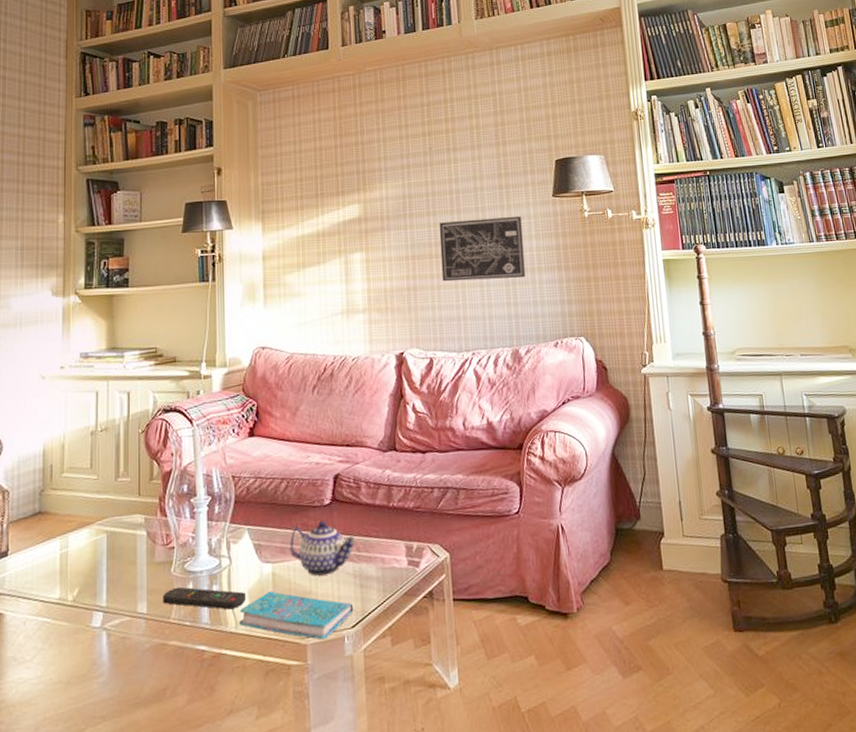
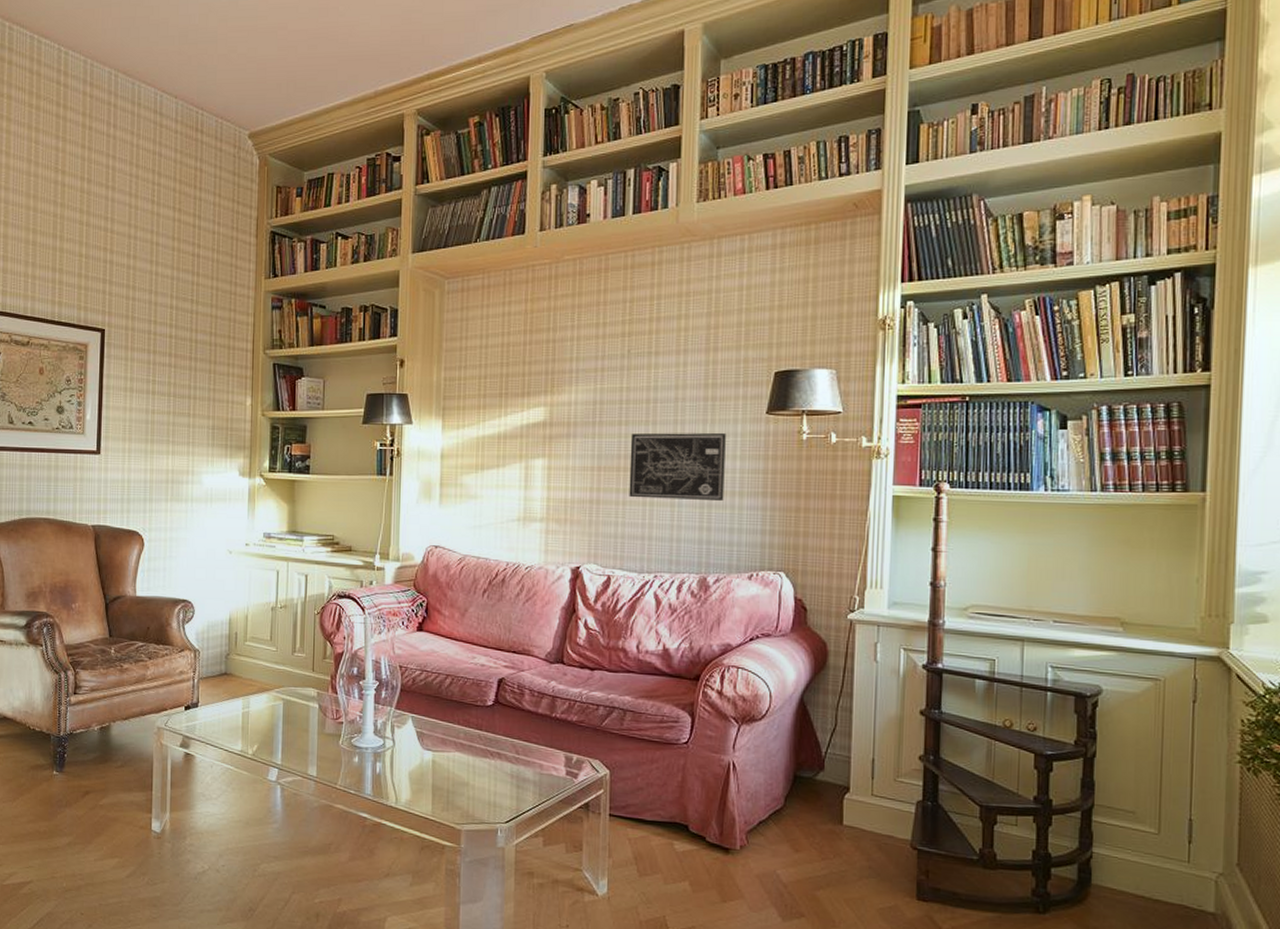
remote control: present [162,586,246,610] -> none [330,758,406,787]
cover: present [239,590,354,640] -> none [399,776,509,829]
teapot: present [289,521,356,576] -> none [450,720,516,771]

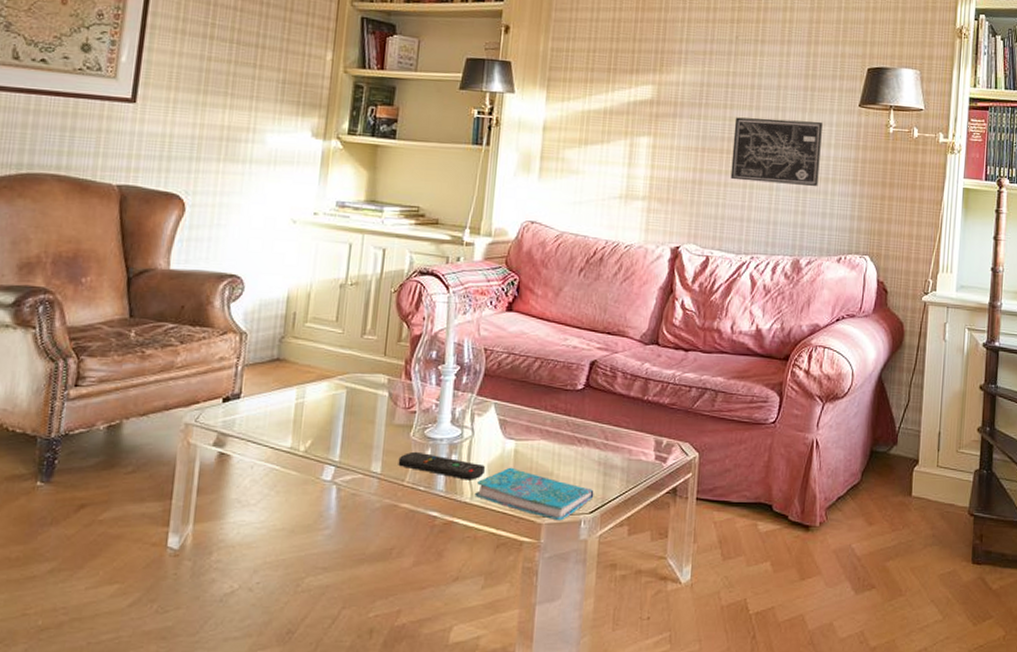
remote control: none [330,758,406,787] -> present [398,451,485,480]
cover: none [399,776,509,829] -> present [475,467,594,521]

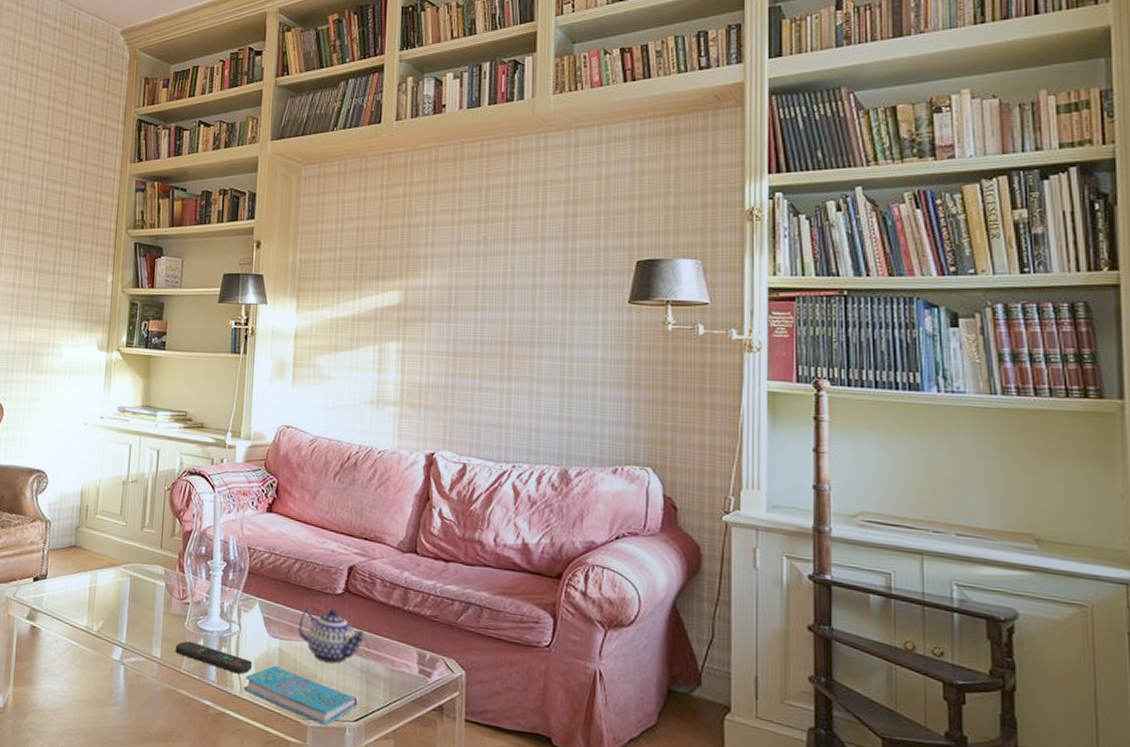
teapot: none [535,405,605,459] -> present [298,609,366,664]
wall art: present [730,117,823,187] -> none [485,319,586,392]

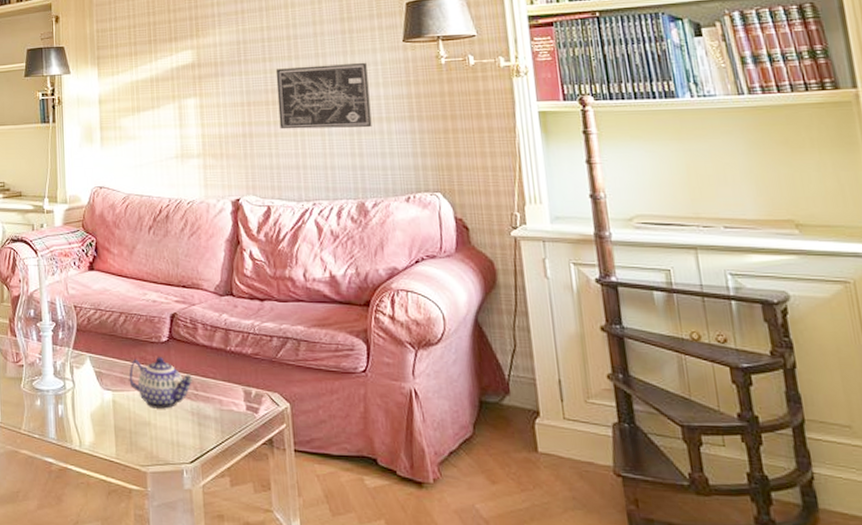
remote control: present [175,640,252,675] -> none [14,402,88,429]
cover: present [244,665,358,726] -> none [83,417,192,470]
wall art: none [485,319,586,392] -> present [275,62,372,130]

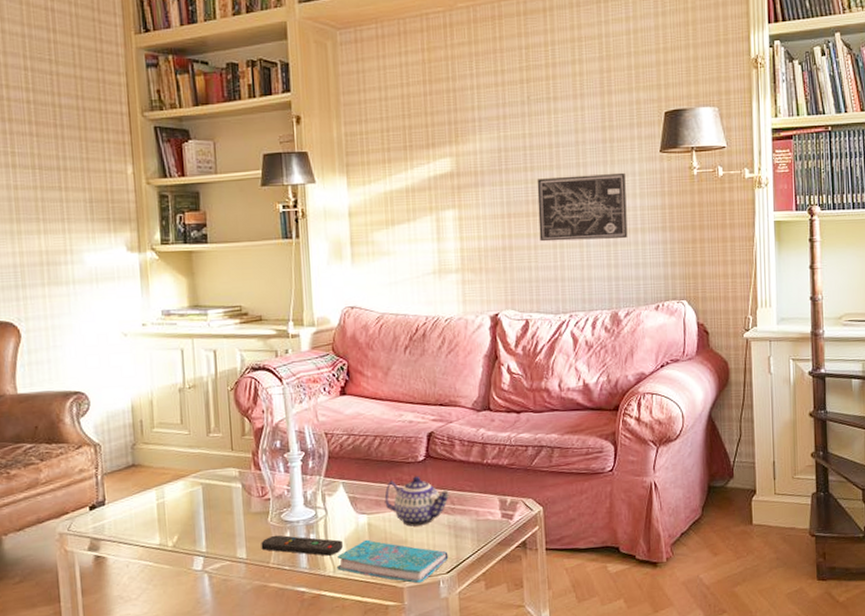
remote control: none [14,402,88,429] -> present [261,535,343,556]
cover: none [83,417,192,470] -> present [337,539,449,584]

